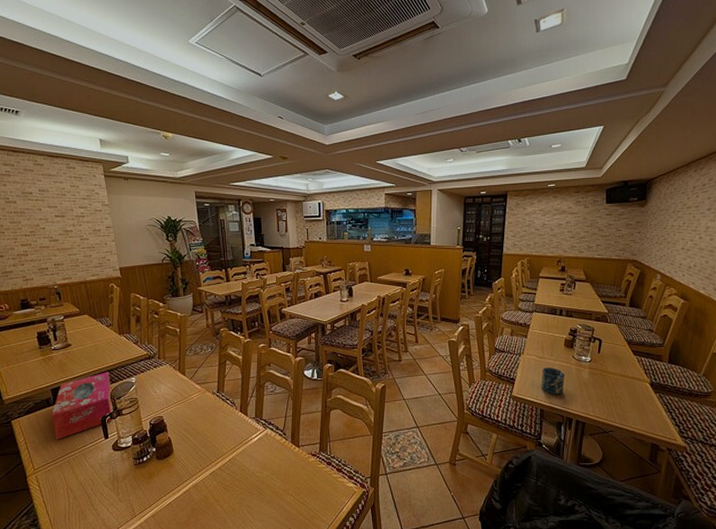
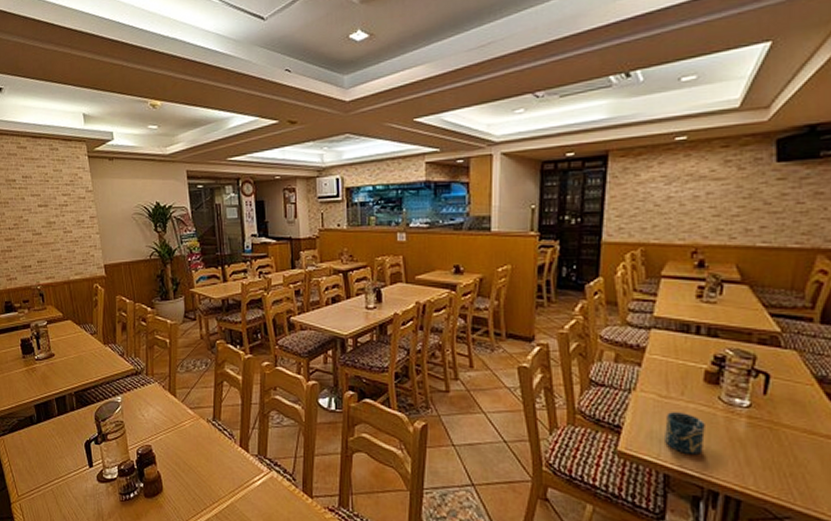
tissue box: present [52,372,112,440] -> none [35,388,96,464]

